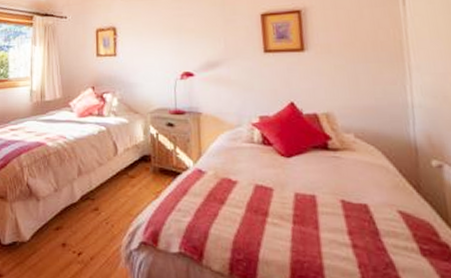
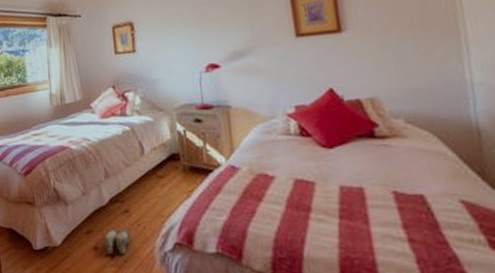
slippers: none [73,226,99,253] -> present [104,229,131,255]

